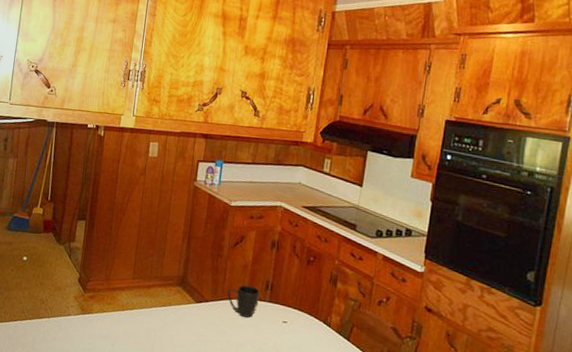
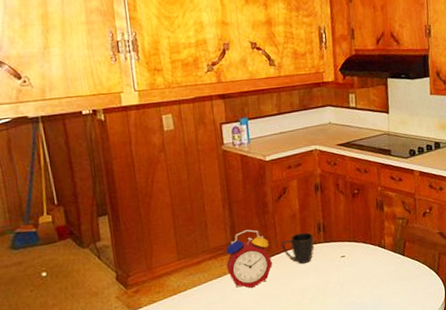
alarm clock: none [173,267,216,326] -> present [226,229,272,288]

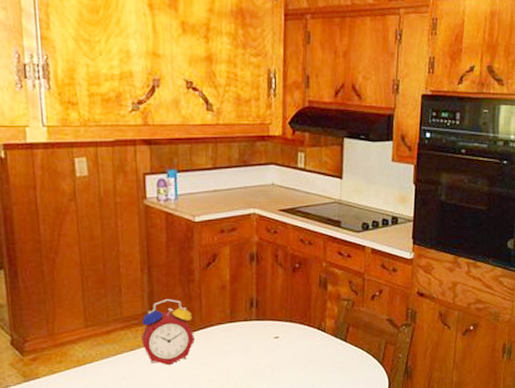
mug: present [281,232,314,264] -> none [206,307,244,342]

